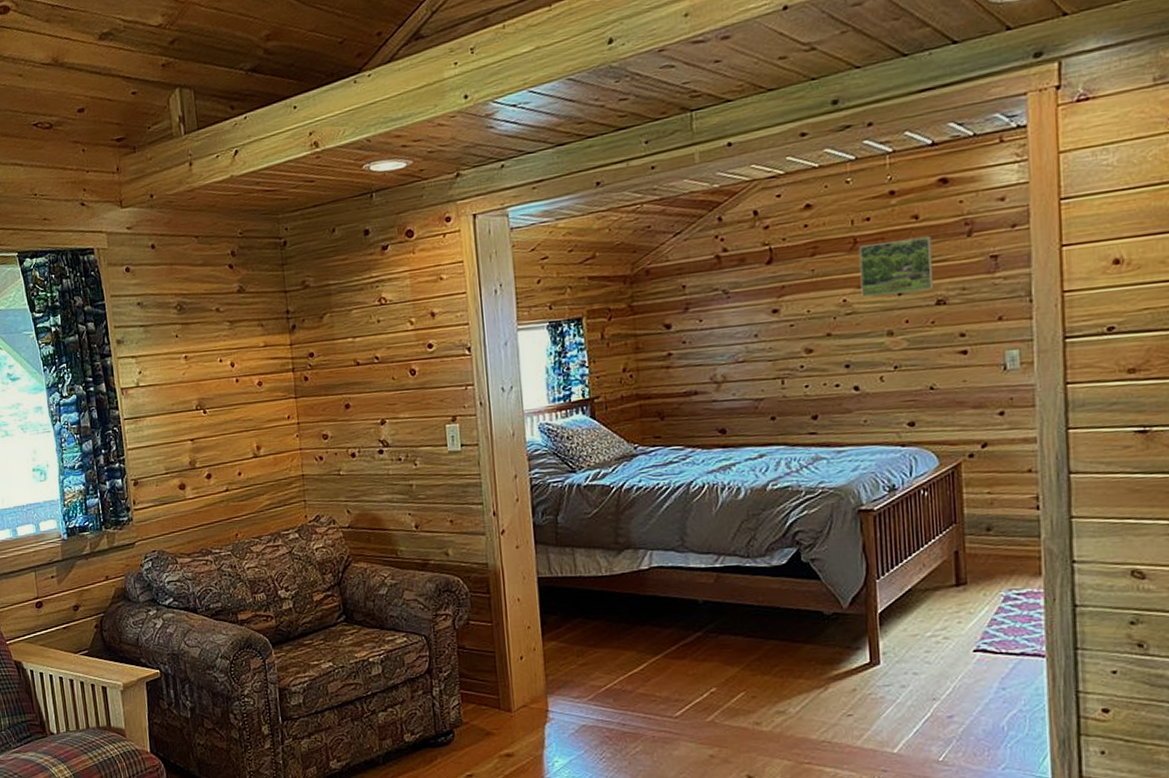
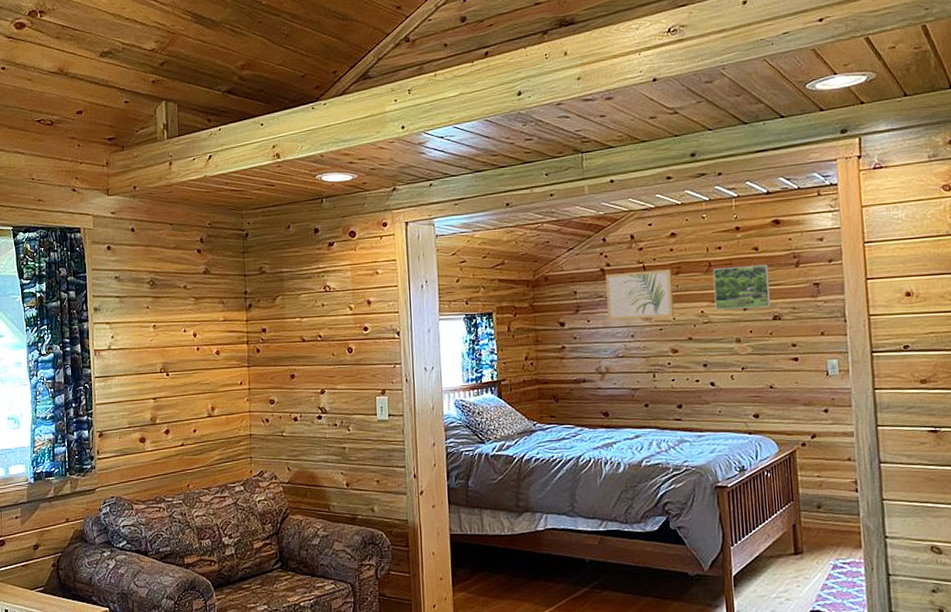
wall art: none [721,250,809,319] -> present [605,269,675,321]

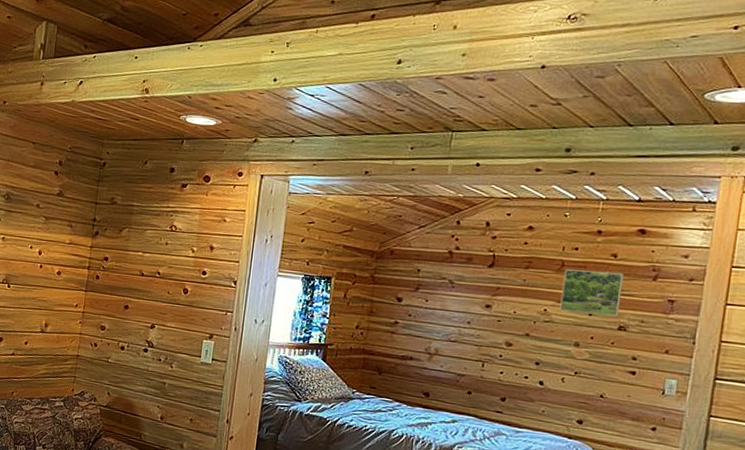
wall art: present [605,269,675,321] -> none [447,257,522,311]

